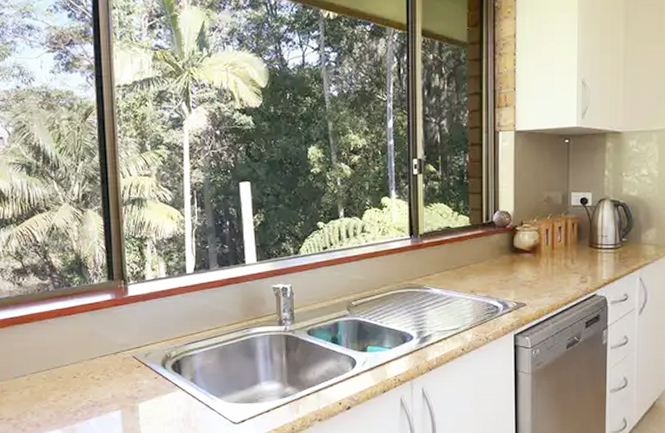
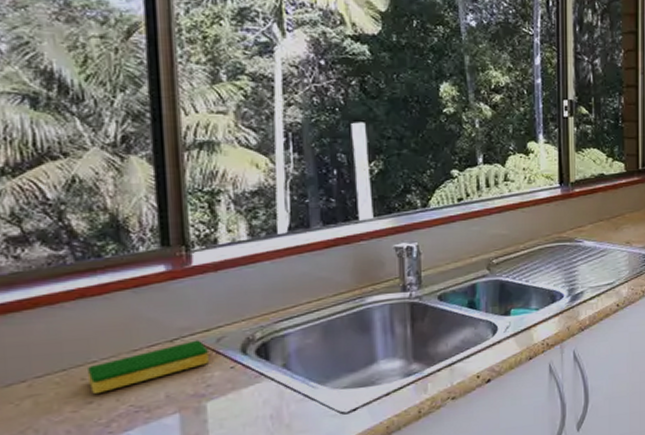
dish sponge: none [63,354,140,390] -> present [88,340,208,395]

